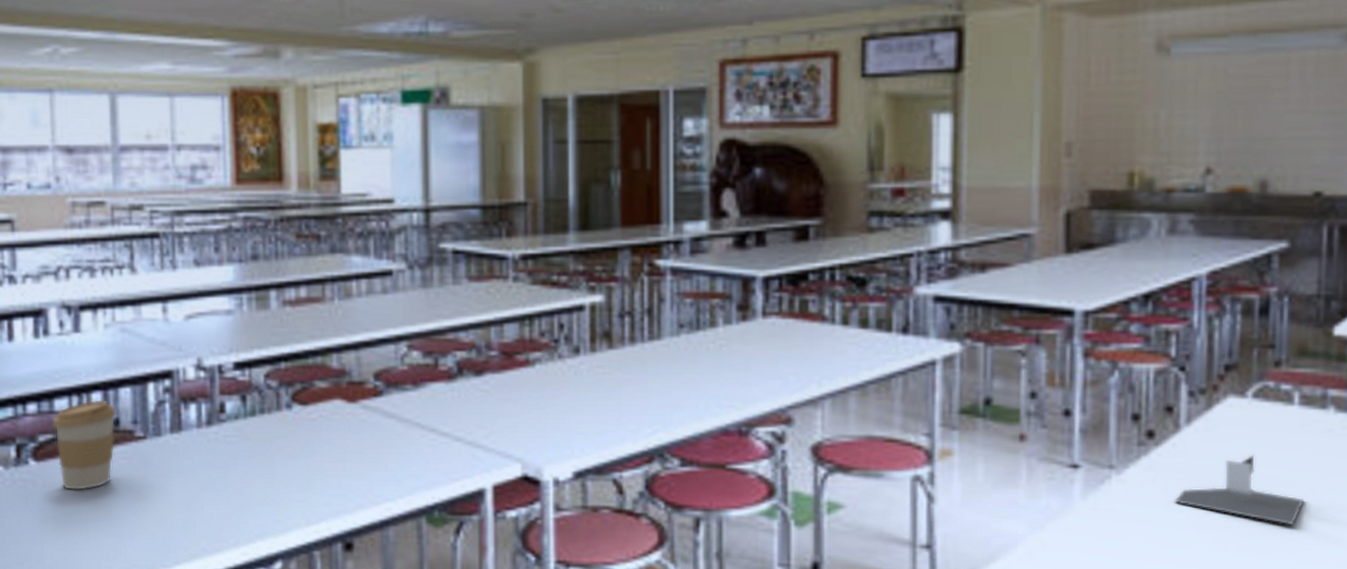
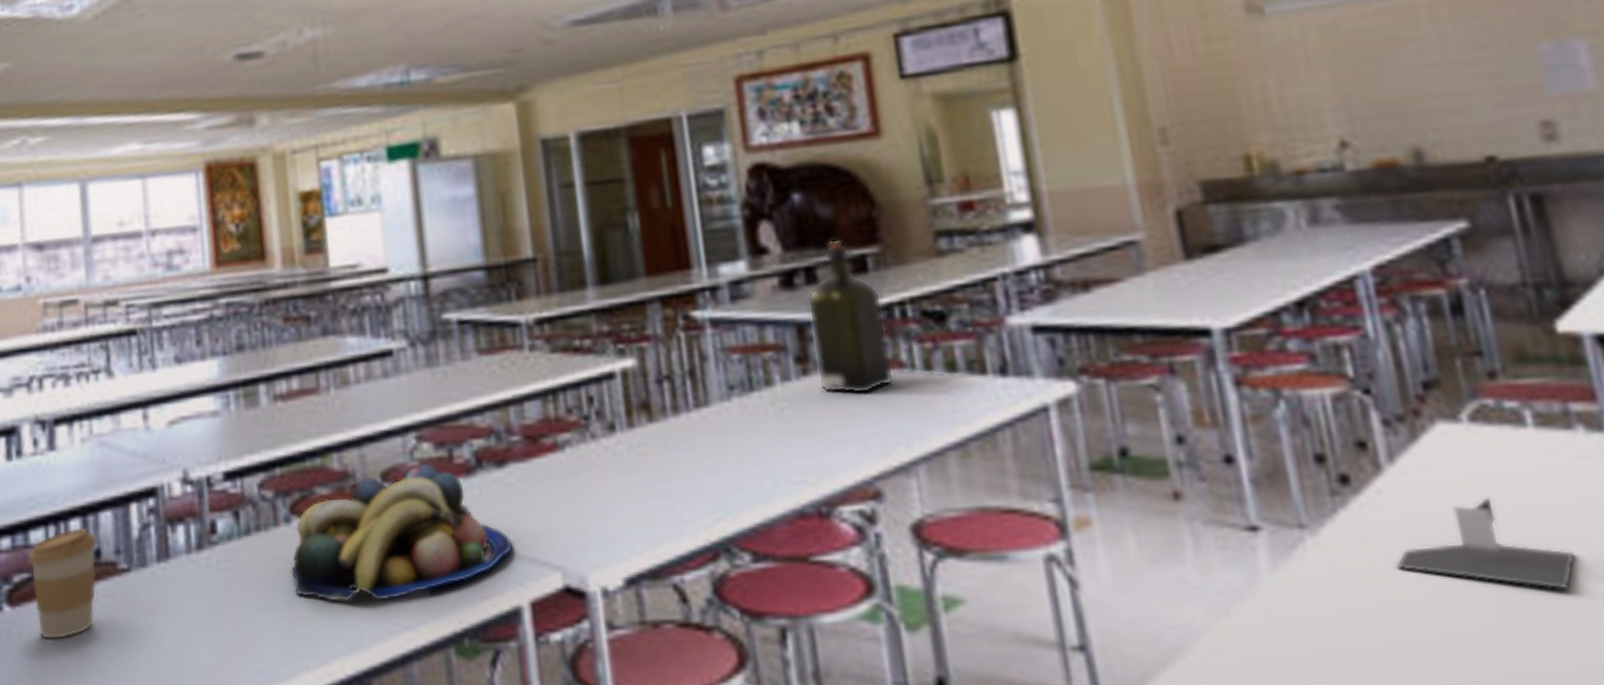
fruit bowl: none [289,368,482,477] -> present [291,463,513,602]
liquor: none [754,211,817,340] -> present [807,239,895,395]

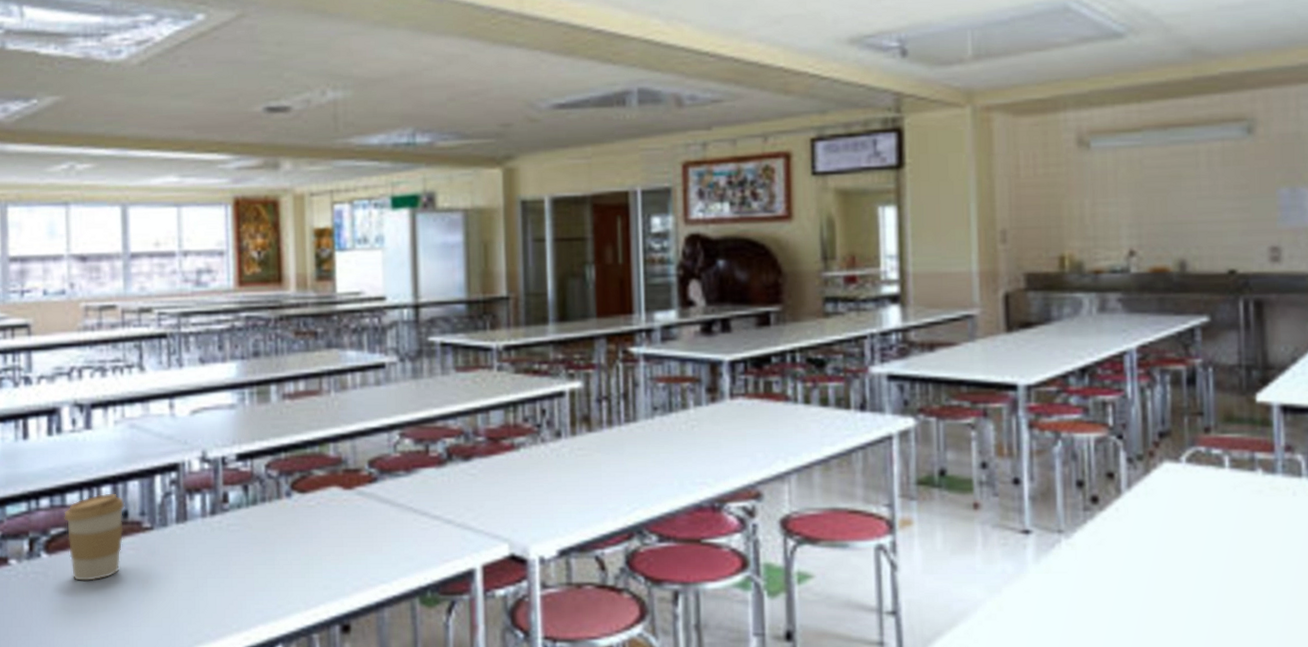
fruit bowl: present [291,463,513,602] -> none [289,454,472,561]
liquor: present [807,239,895,395] -> none [720,299,781,419]
napkin holder: present [1396,497,1575,590] -> none [1120,516,1241,583]

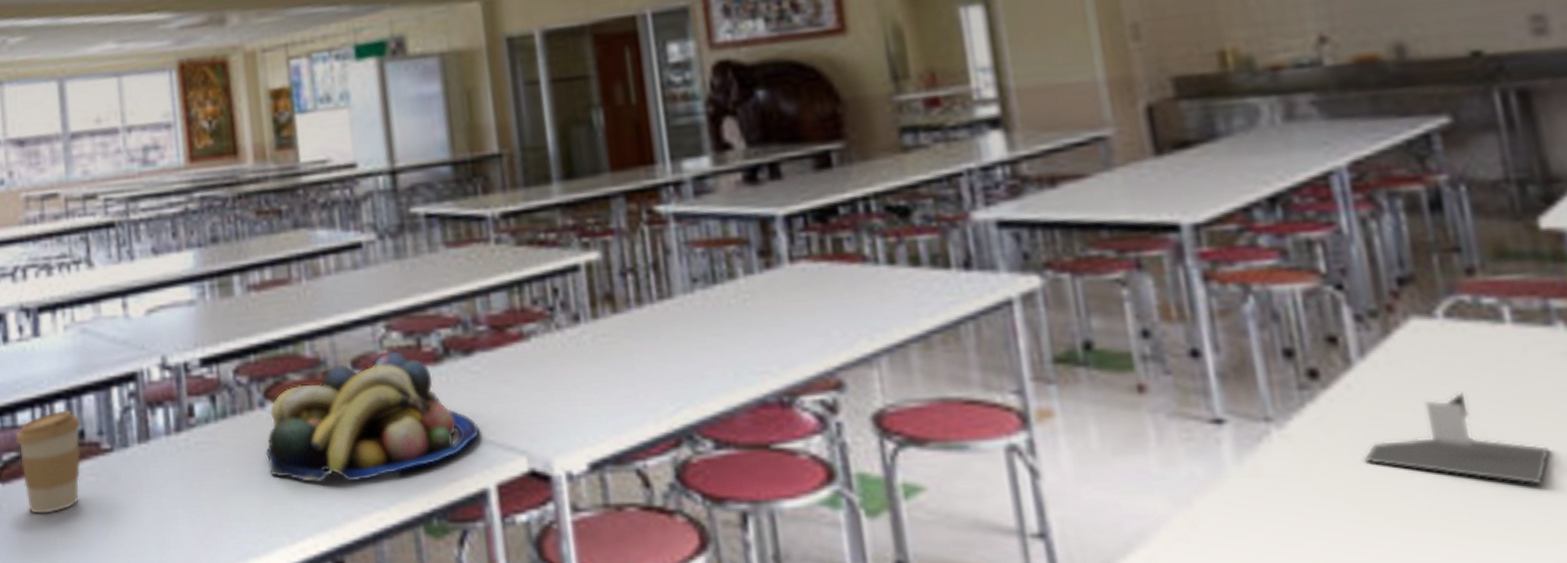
fruit bowl: none [289,454,472,561] -> present [265,351,480,483]
napkin holder: none [1120,516,1241,583] -> present [1364,392,1550,485]

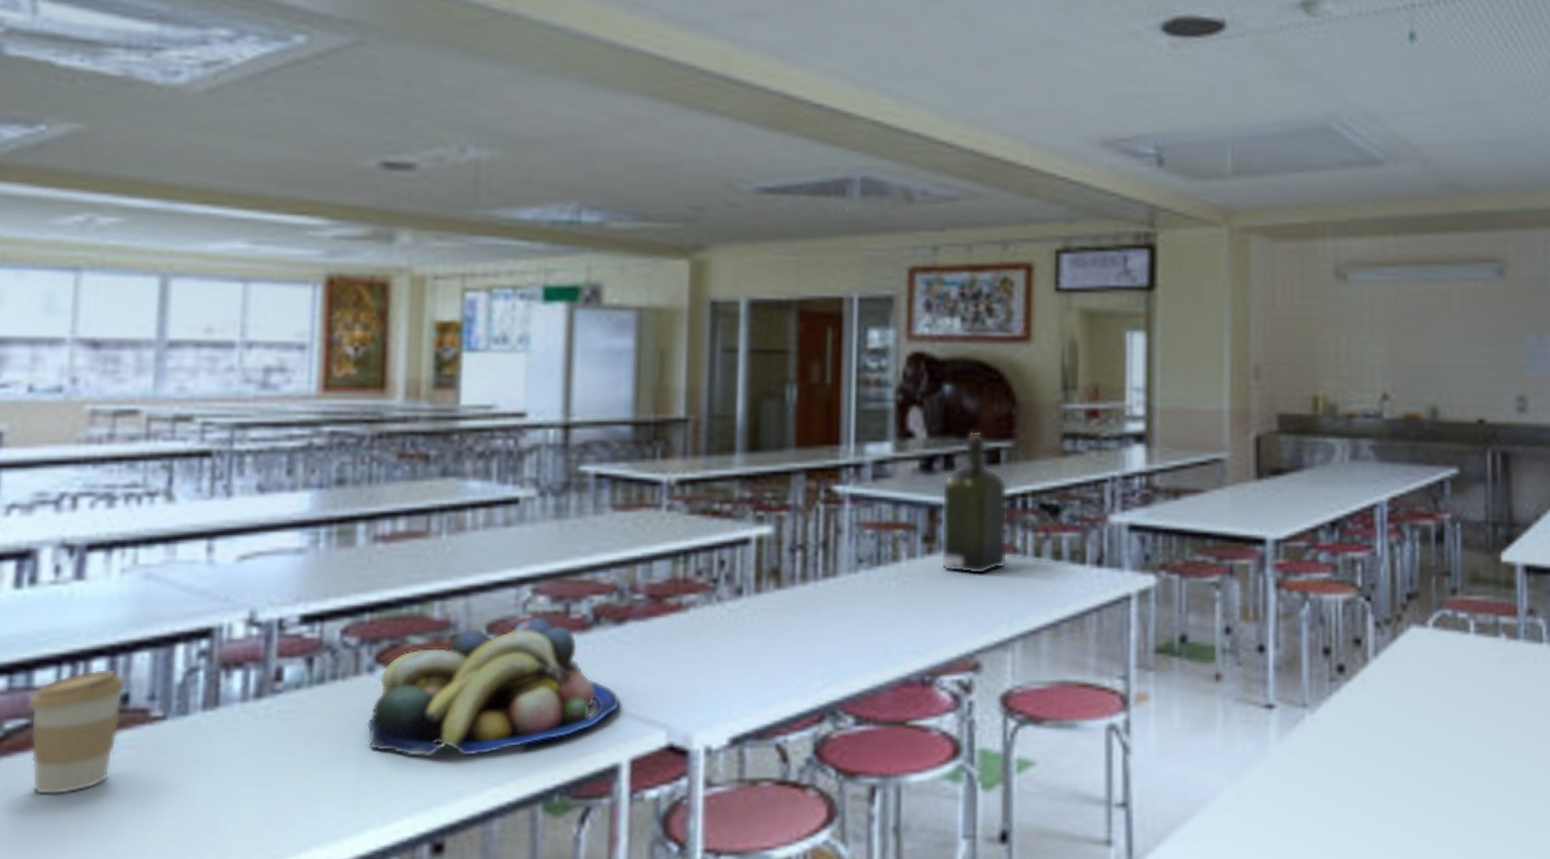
liquor: none [770,135,858,288] -> present [940,431,1009,575]
napkin holder: present [1364,392,1550,485] -> none [1365,687,1483,760]

